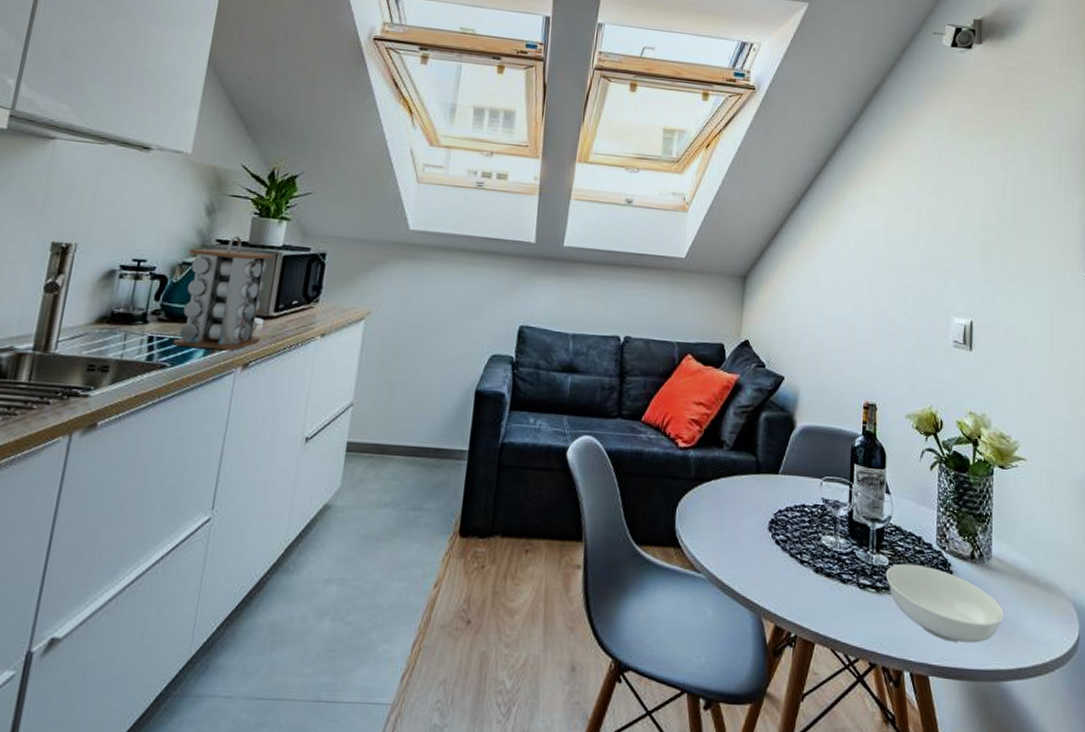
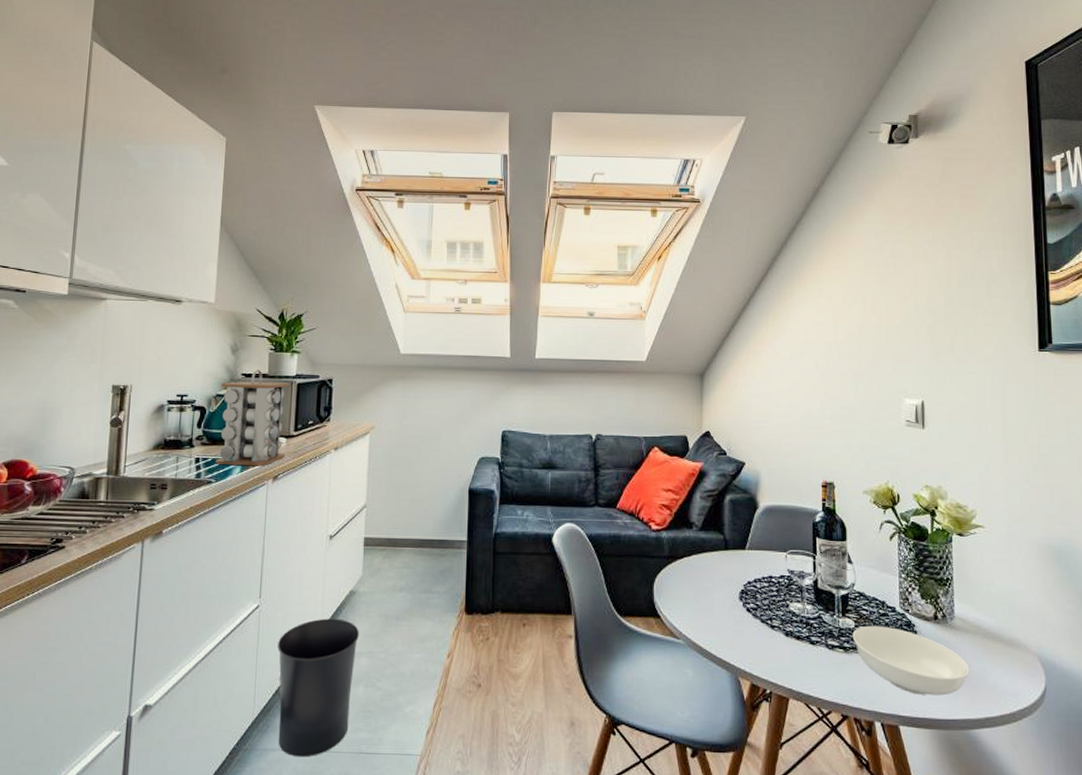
waste bin: none [218,536,331,706] -> present [278,618,359,757]

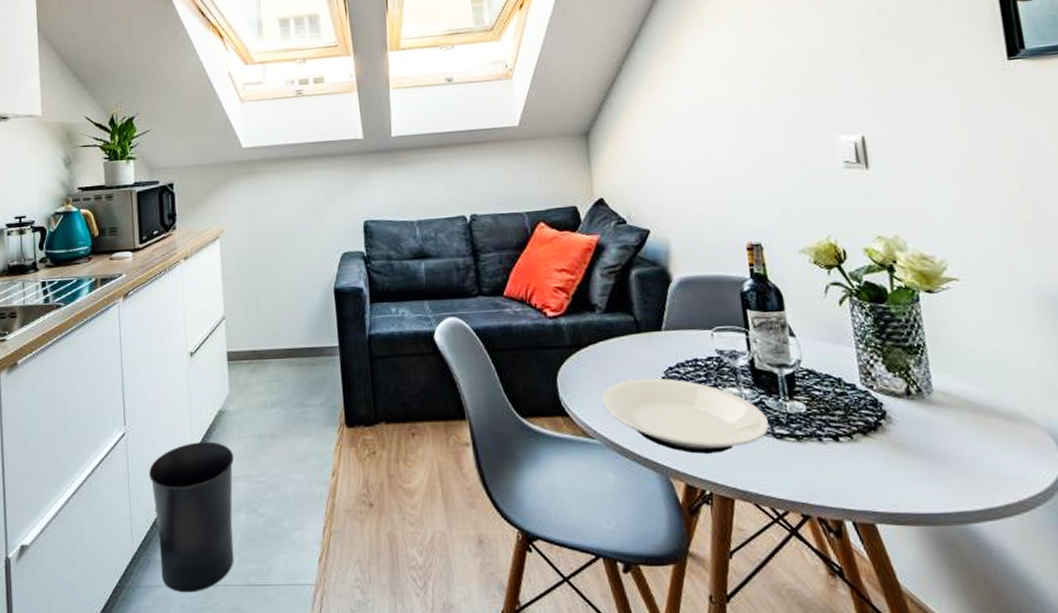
spice rack: present [215,369,289,466] -> none [58,181,133,287]
plate: none [690,589,823,658] -> present [602,377,769,454]
bowl: present [852,625,970,696] -> none [804,407,960,486]

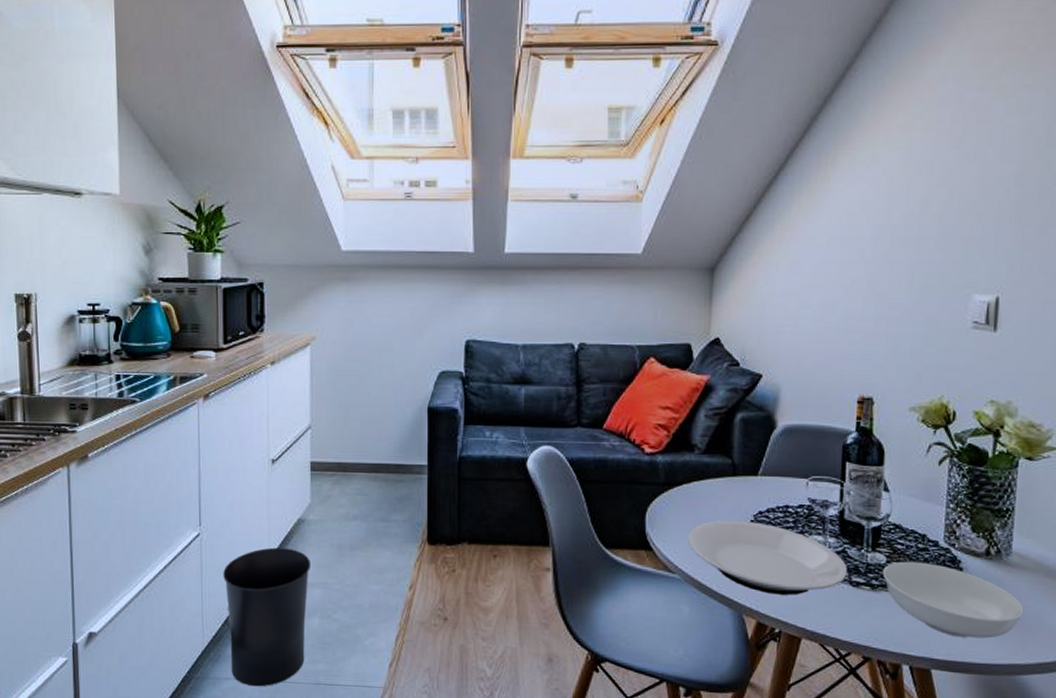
bowl: none [804,407,960,486] -> present [882,561,1024,639]

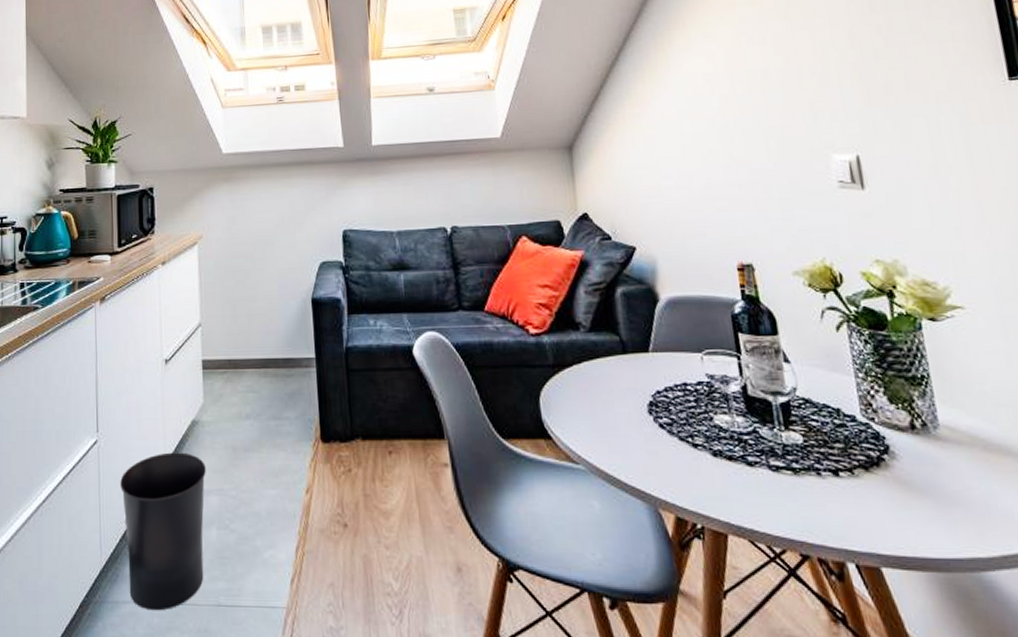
plate: present [688,519,847,595] -> none [587,401,764,484]
bowl: present [882,561,1024,639] -> none [801,439,971,527]

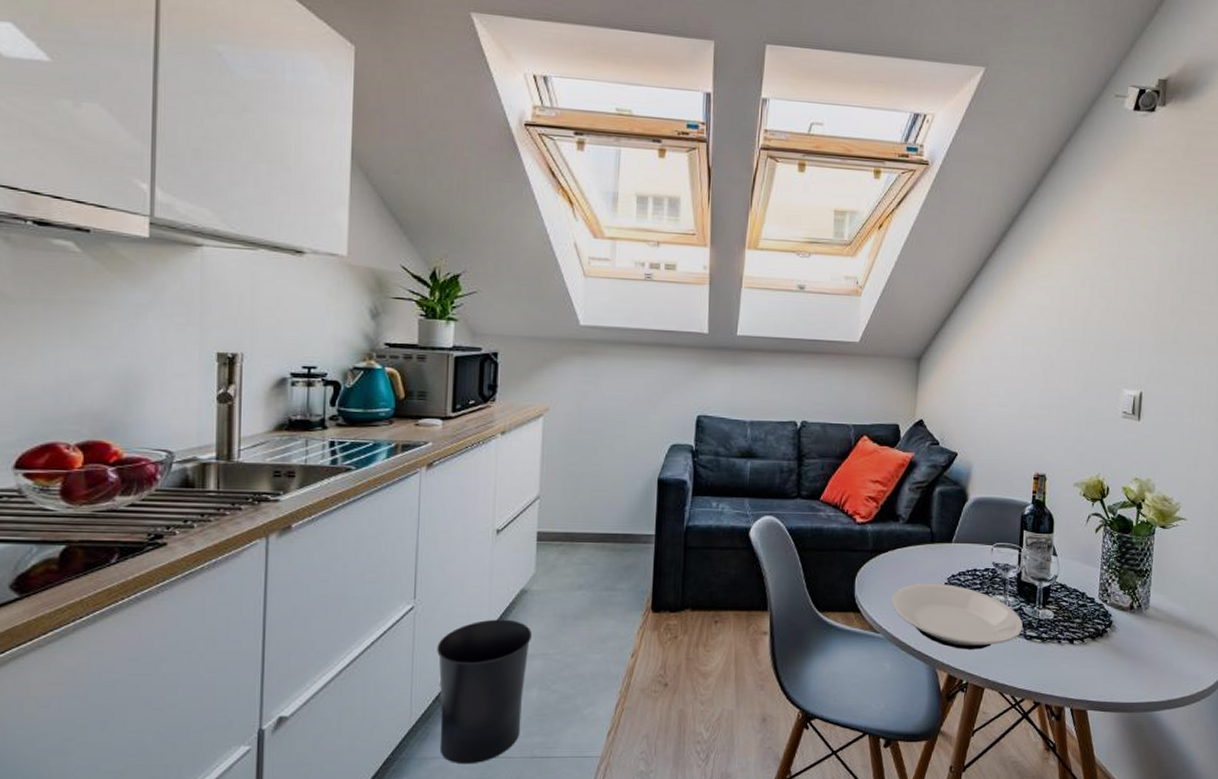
plate: none [587,401,764,484] -> present [891,583,1023,649]

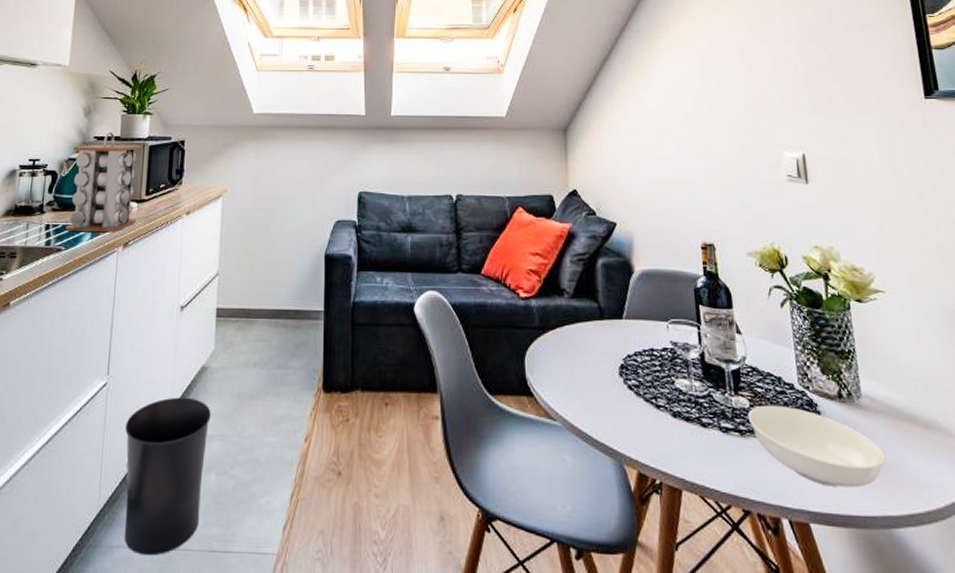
spice rack: none [354,338,445,452] -> present [65,131,141,233]
plate: present [891,583,1023,649] -> none [565,363,716,443]
bowl: none [1050,616,1158,681] -> present [747,405,885,488]

